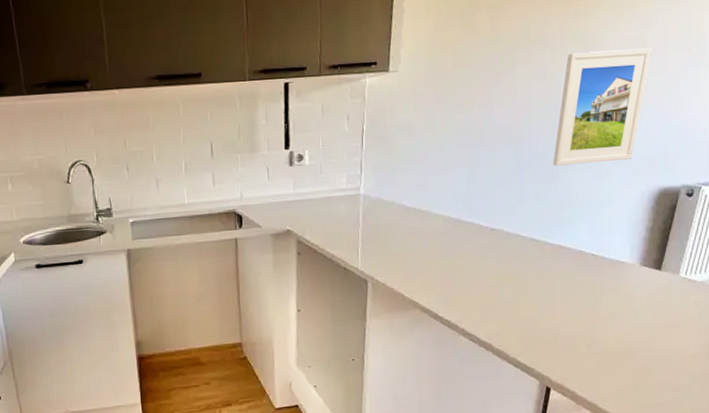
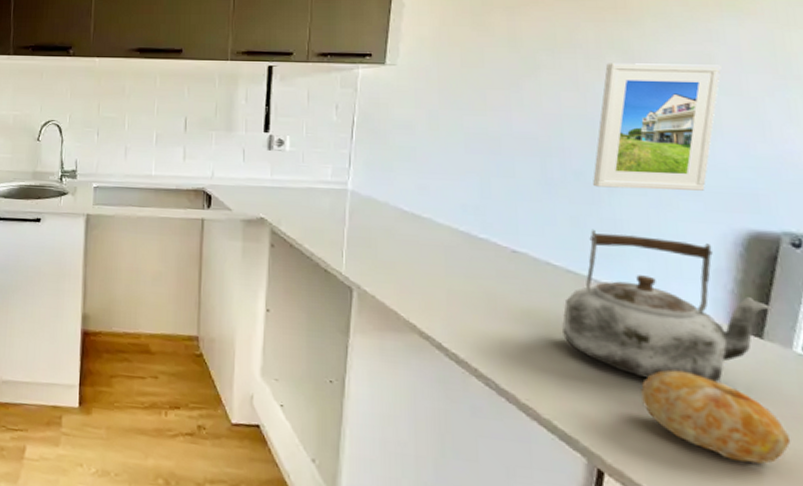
kettle: none [526,202,669,314] -> present [562,229,771,382]
fruit: none [578,304,672,362] -> present [641,370,791,464]

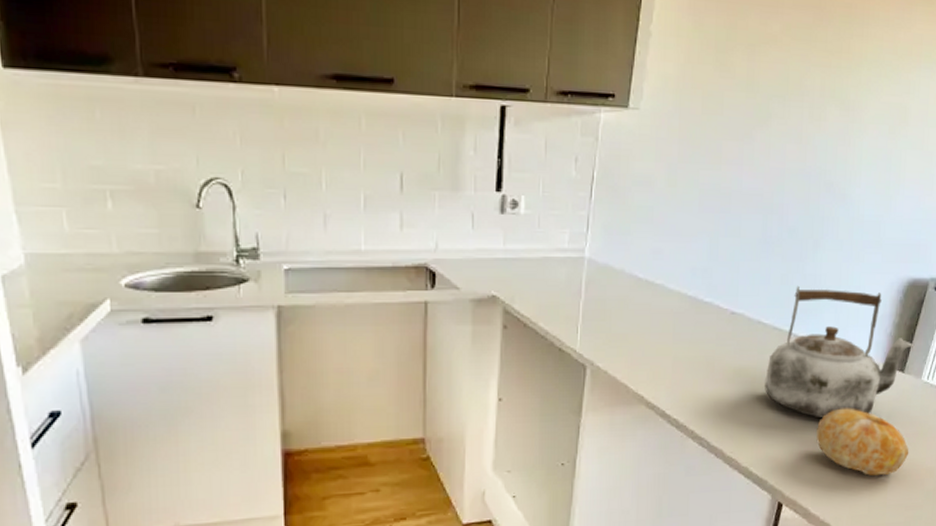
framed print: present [593,63,721,191] -> none [803,113,912,244]

